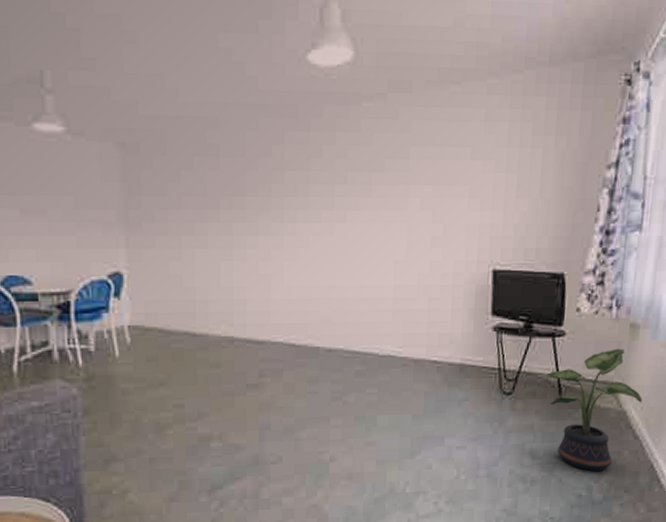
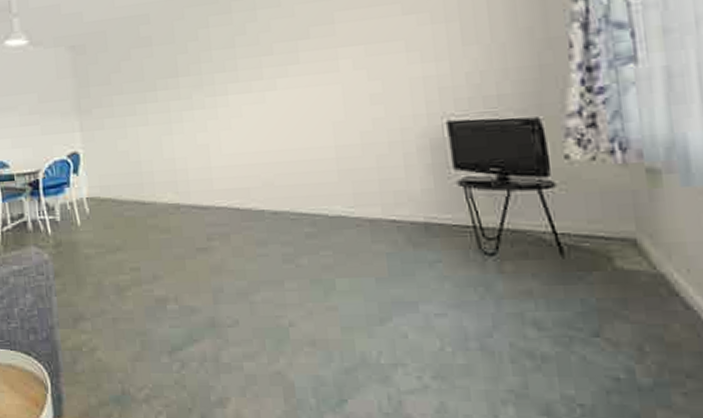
potted plant: present [546,348,642,472] -> none [538,198,687,349]

